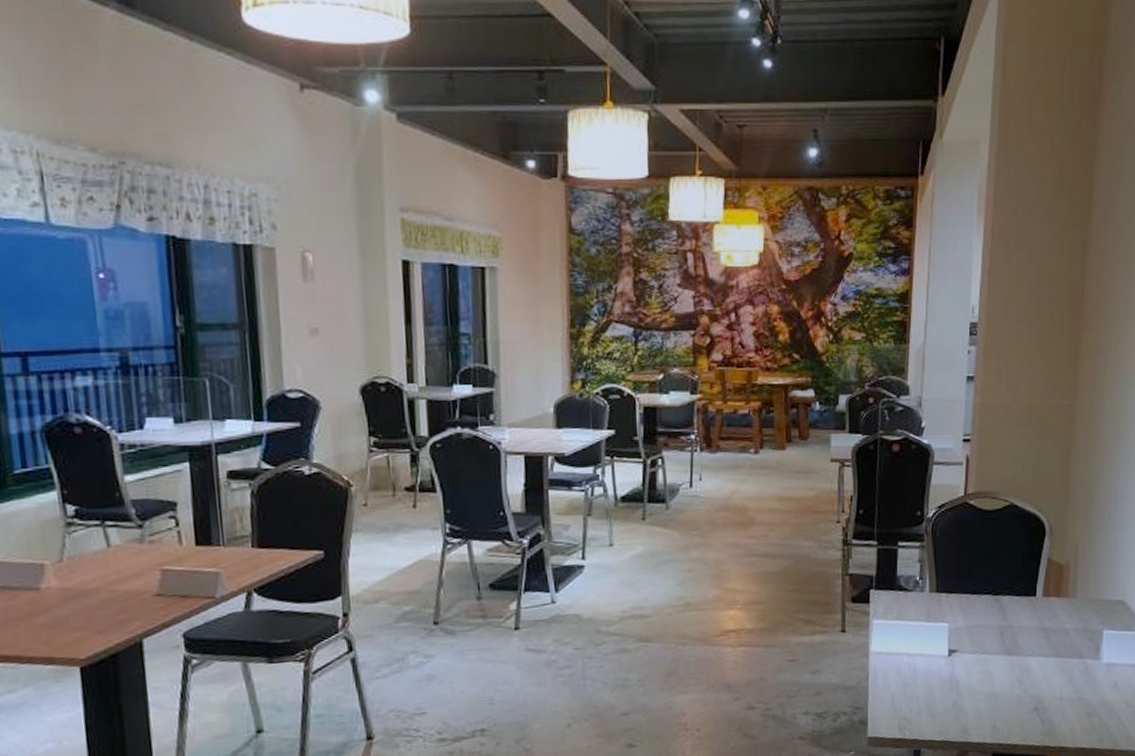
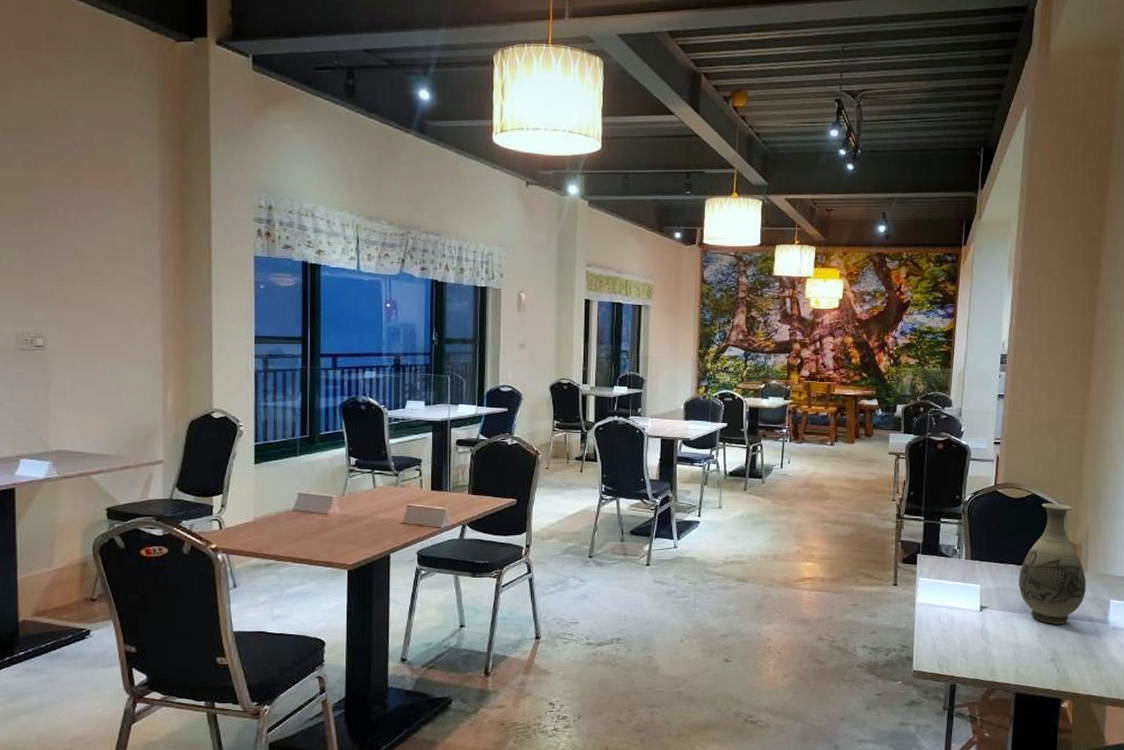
vase: none [995,514,1075,666] -> present [1019,503,1086,624]

